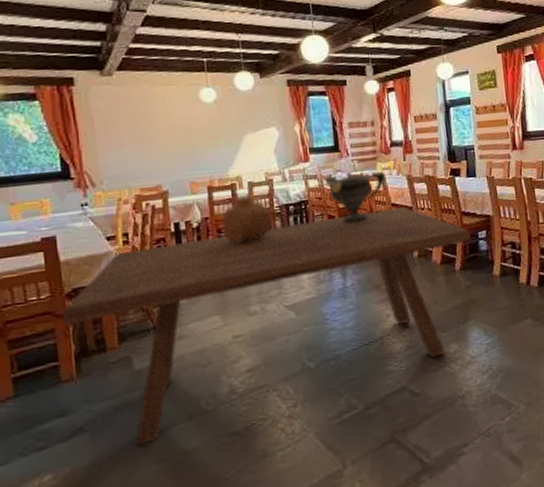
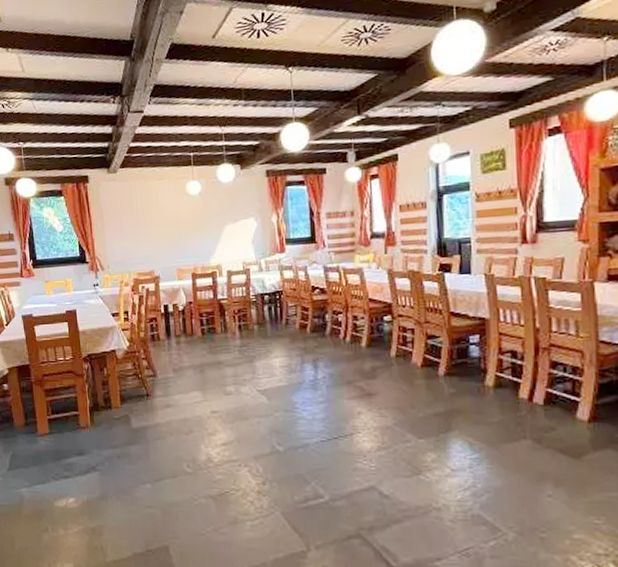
dining table: present [62,206,473,446] -> none [80,302,462,490]
vase: present [221,196,273,244] -> none [203,284,249,328]
decorative bowl: present [324,170,386,224] -> none [299,263,364,317]

